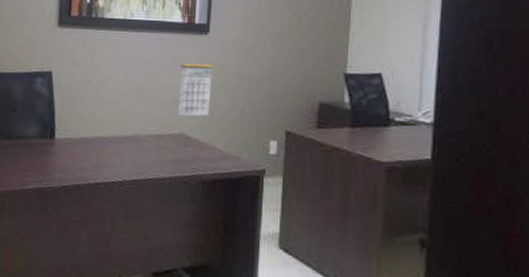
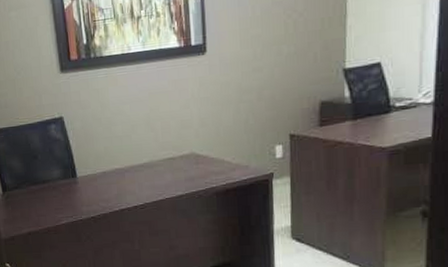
calendar: present [178,58,213,117] -> none [182,79,216,137]

